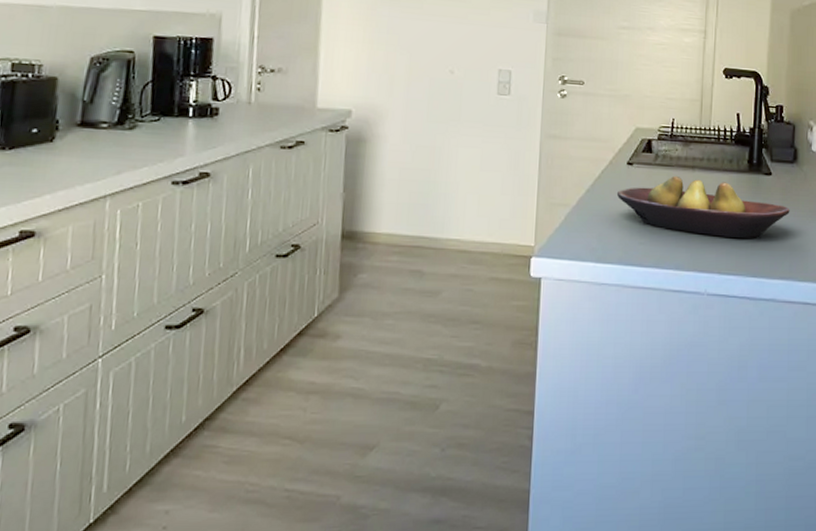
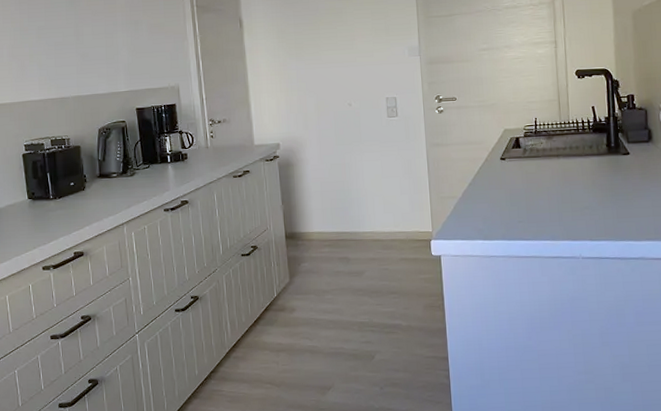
fruit bowl: present [616,175,790,239] -> none [494,164,650,211]

